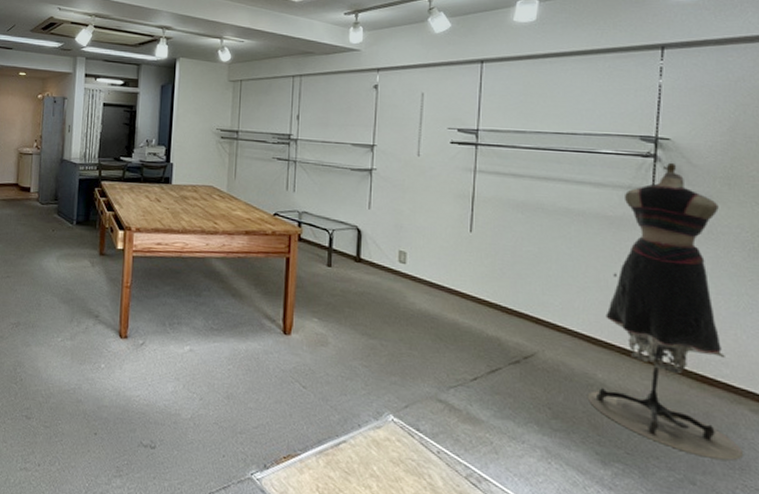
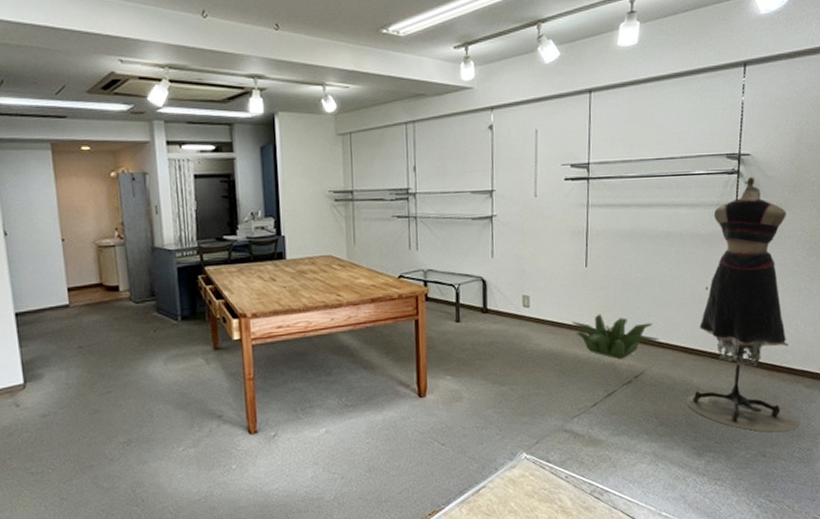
plant: none [452,282,555,336] -> present [572,314,659,360]

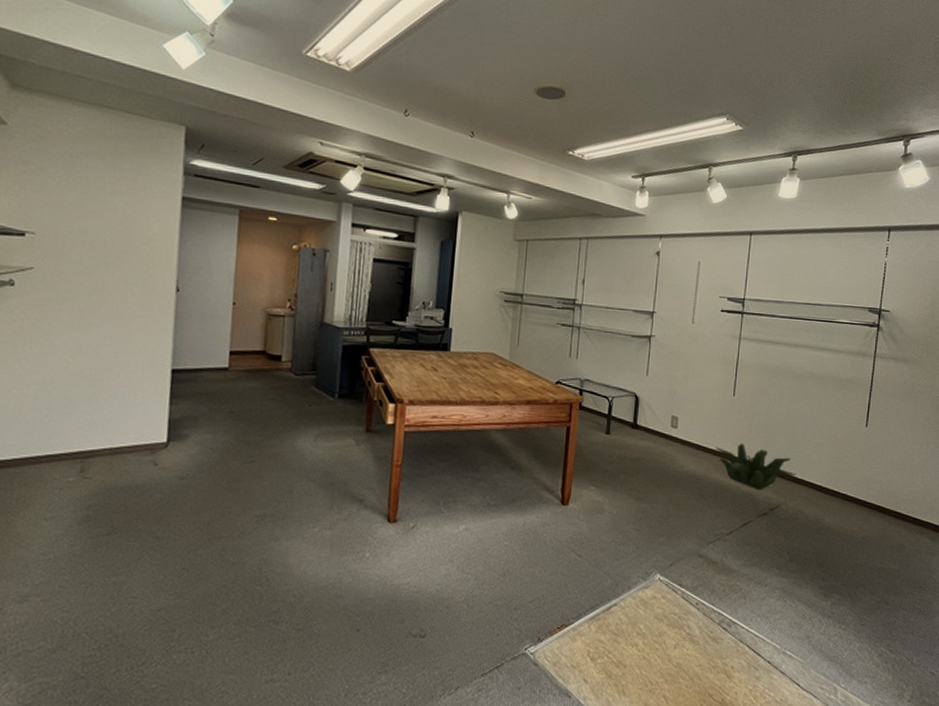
dress form: present [685,176,799,433] -> none [816,331,922,581]

